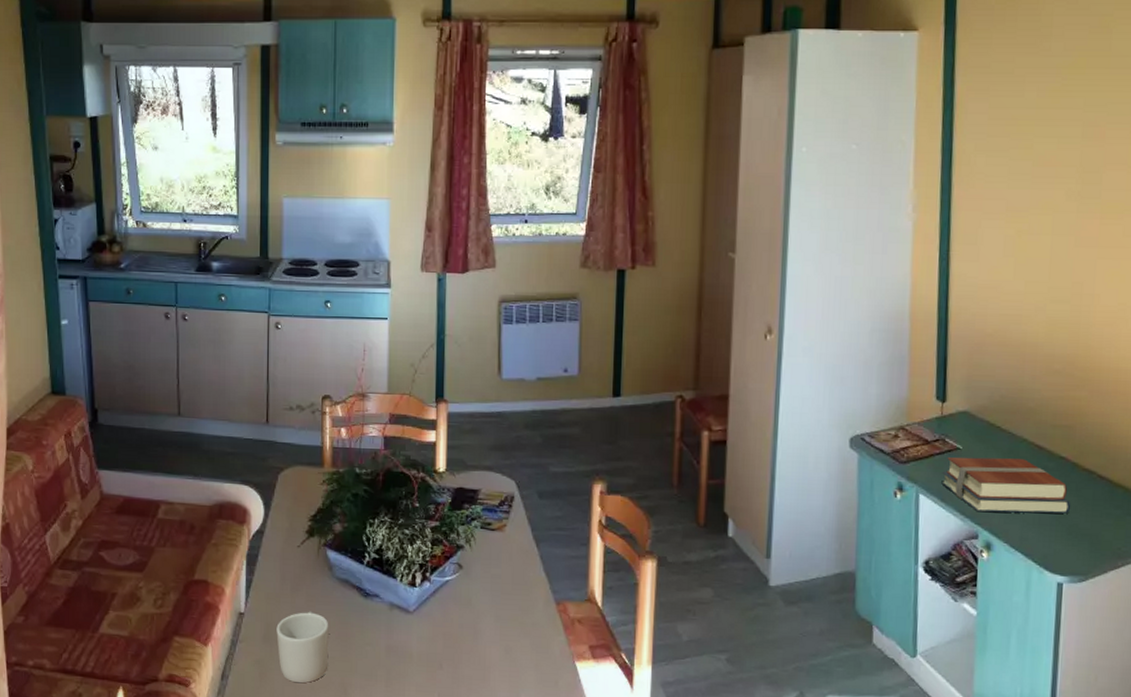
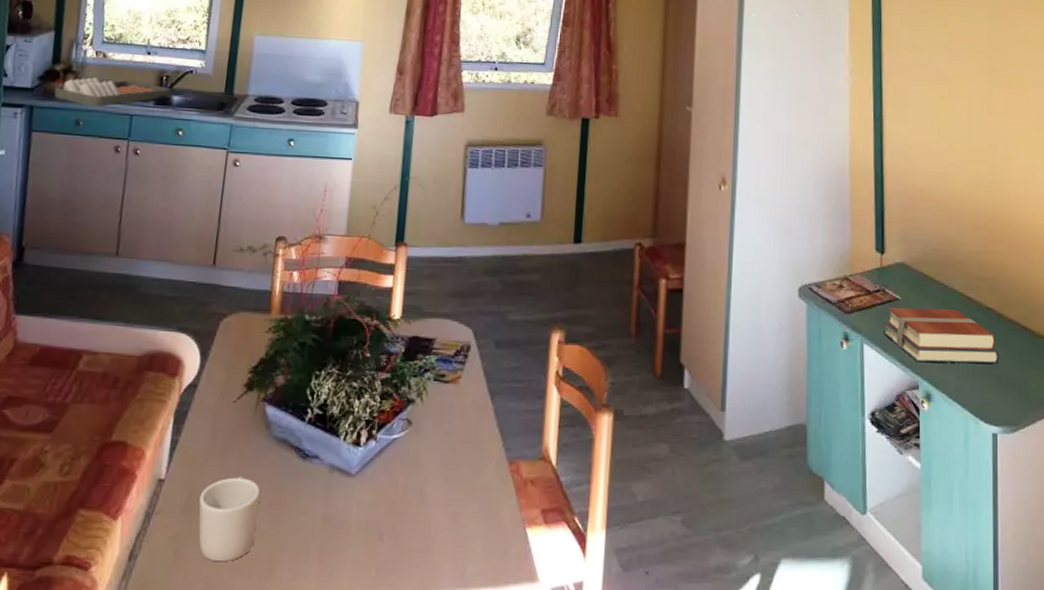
sushi platter: none [104,247,210,276] -> present [54,77,171,107]

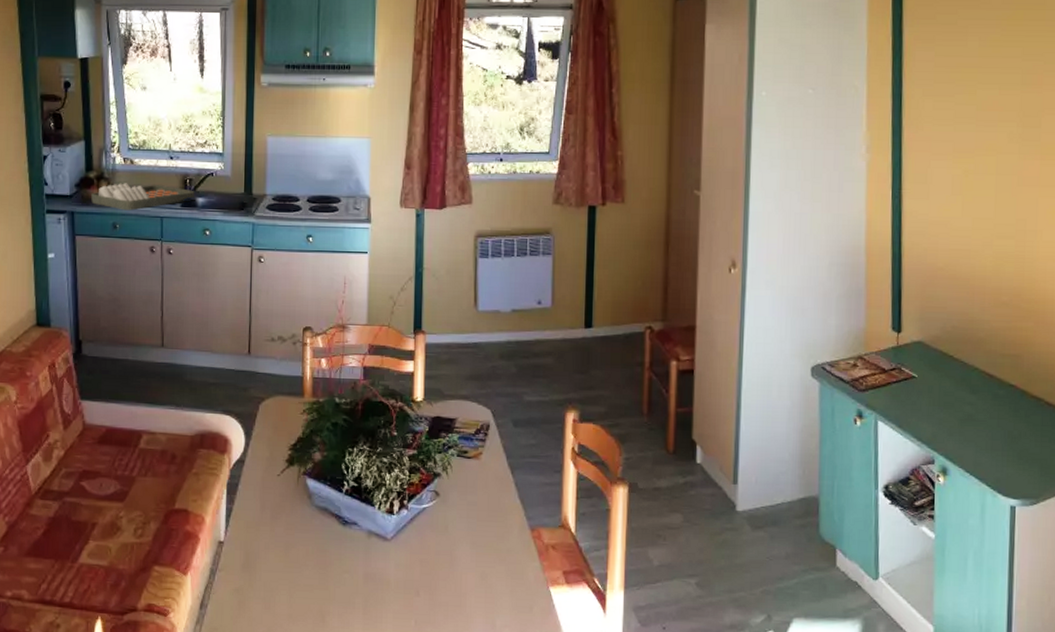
mug: present [198,476,261,562] -> none [255,539,308,612]
books: present [883,307,1000,364] -> none [899,385,1021,440]

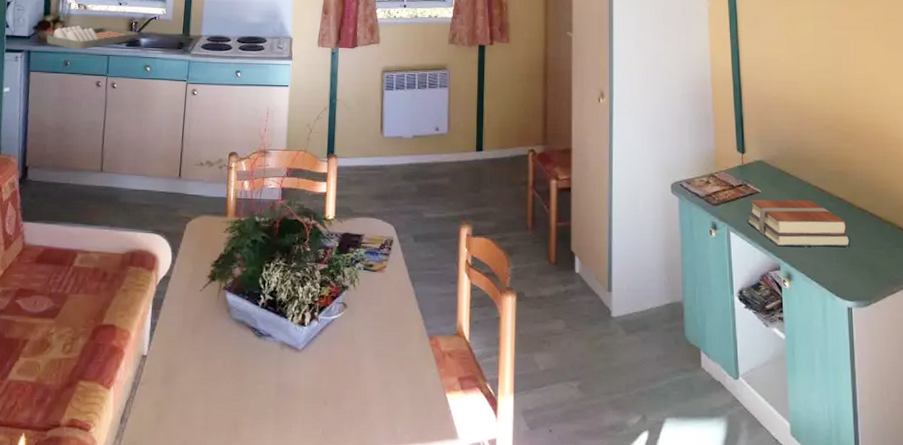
books: none [899,385,1021,440] -> present [747,199,852,247]

